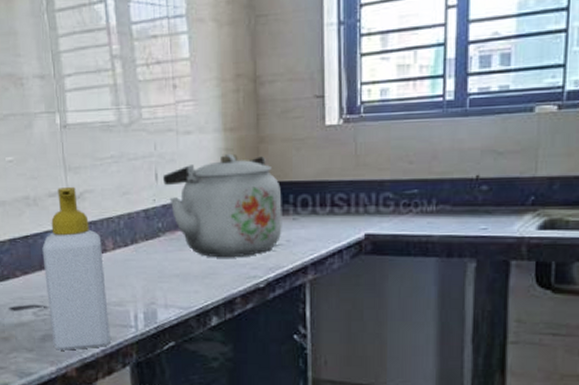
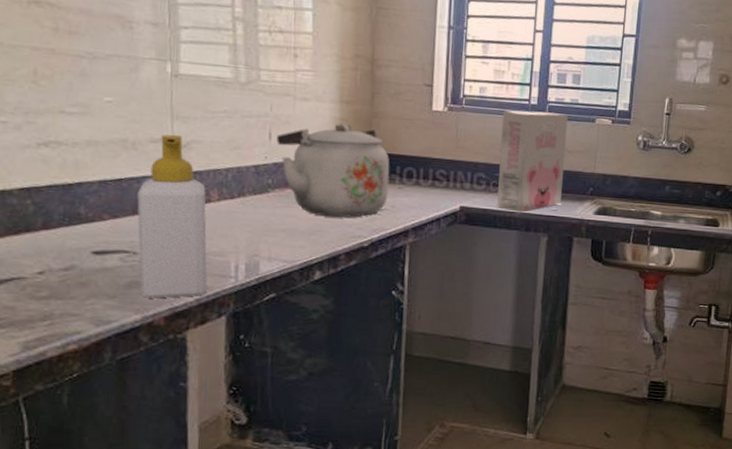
cereal box: none [409,106,497,235] -> present [497,110,569,212]

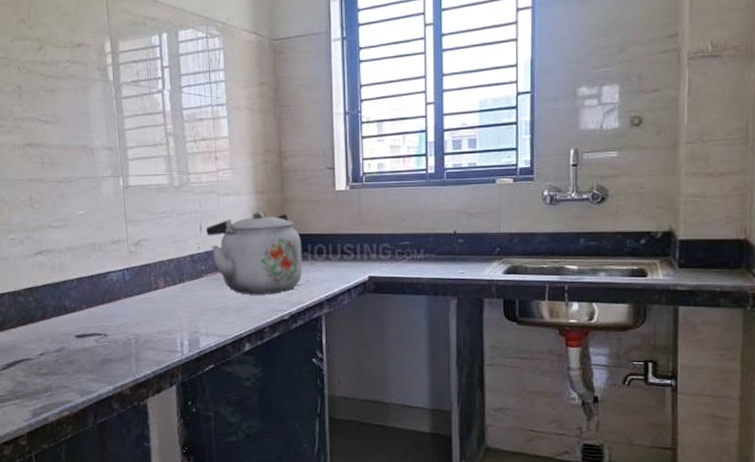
soap bottle: present [137,134,207,299] -> none [105,236,160,372]
cereal box: present [497,110,569,212] -> none [401,178,468,278]

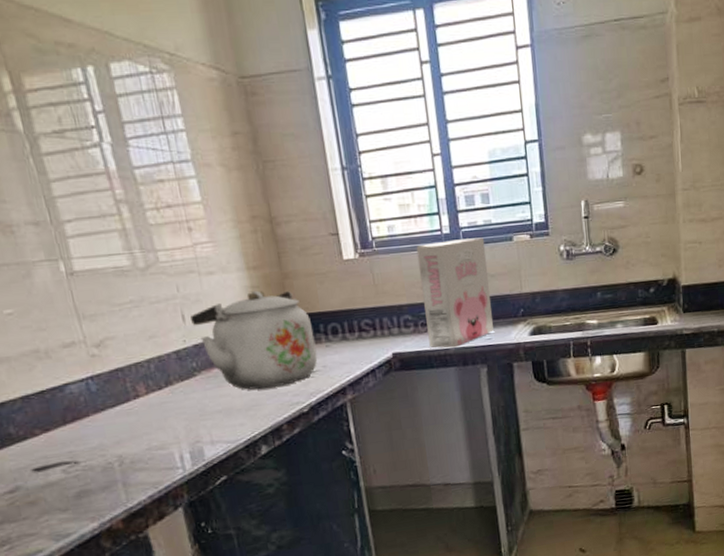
cereal box: none [401,178,468,278] -> present [416,237,494,349]

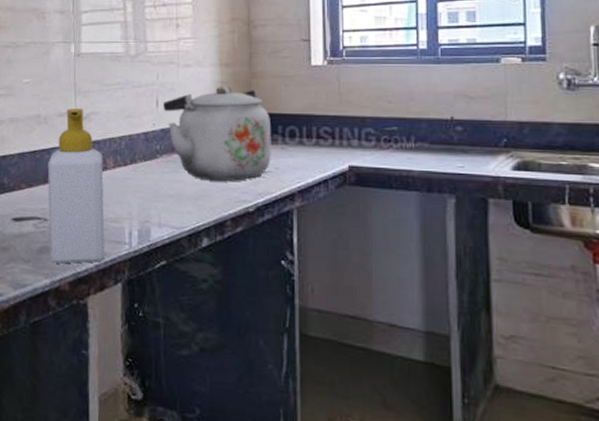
soap bottle: none [62,335,157,505] -> present [47,109,105,264]
cereal box: present [416,237,494,349] -> none [388,56,468,170]

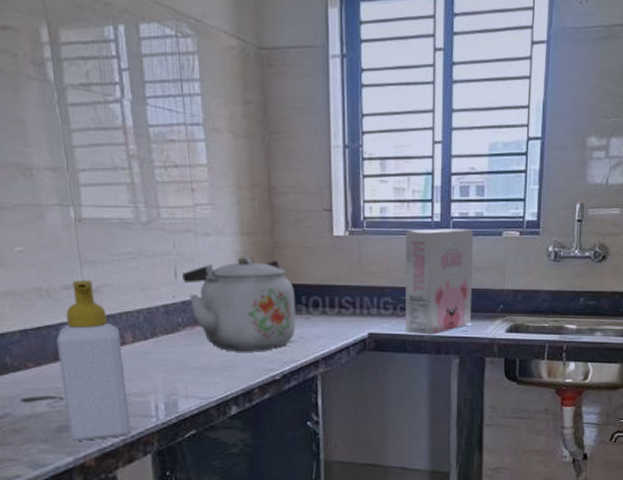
cereal box: none [388,56,468,170] -> present [405,228,474,335]

